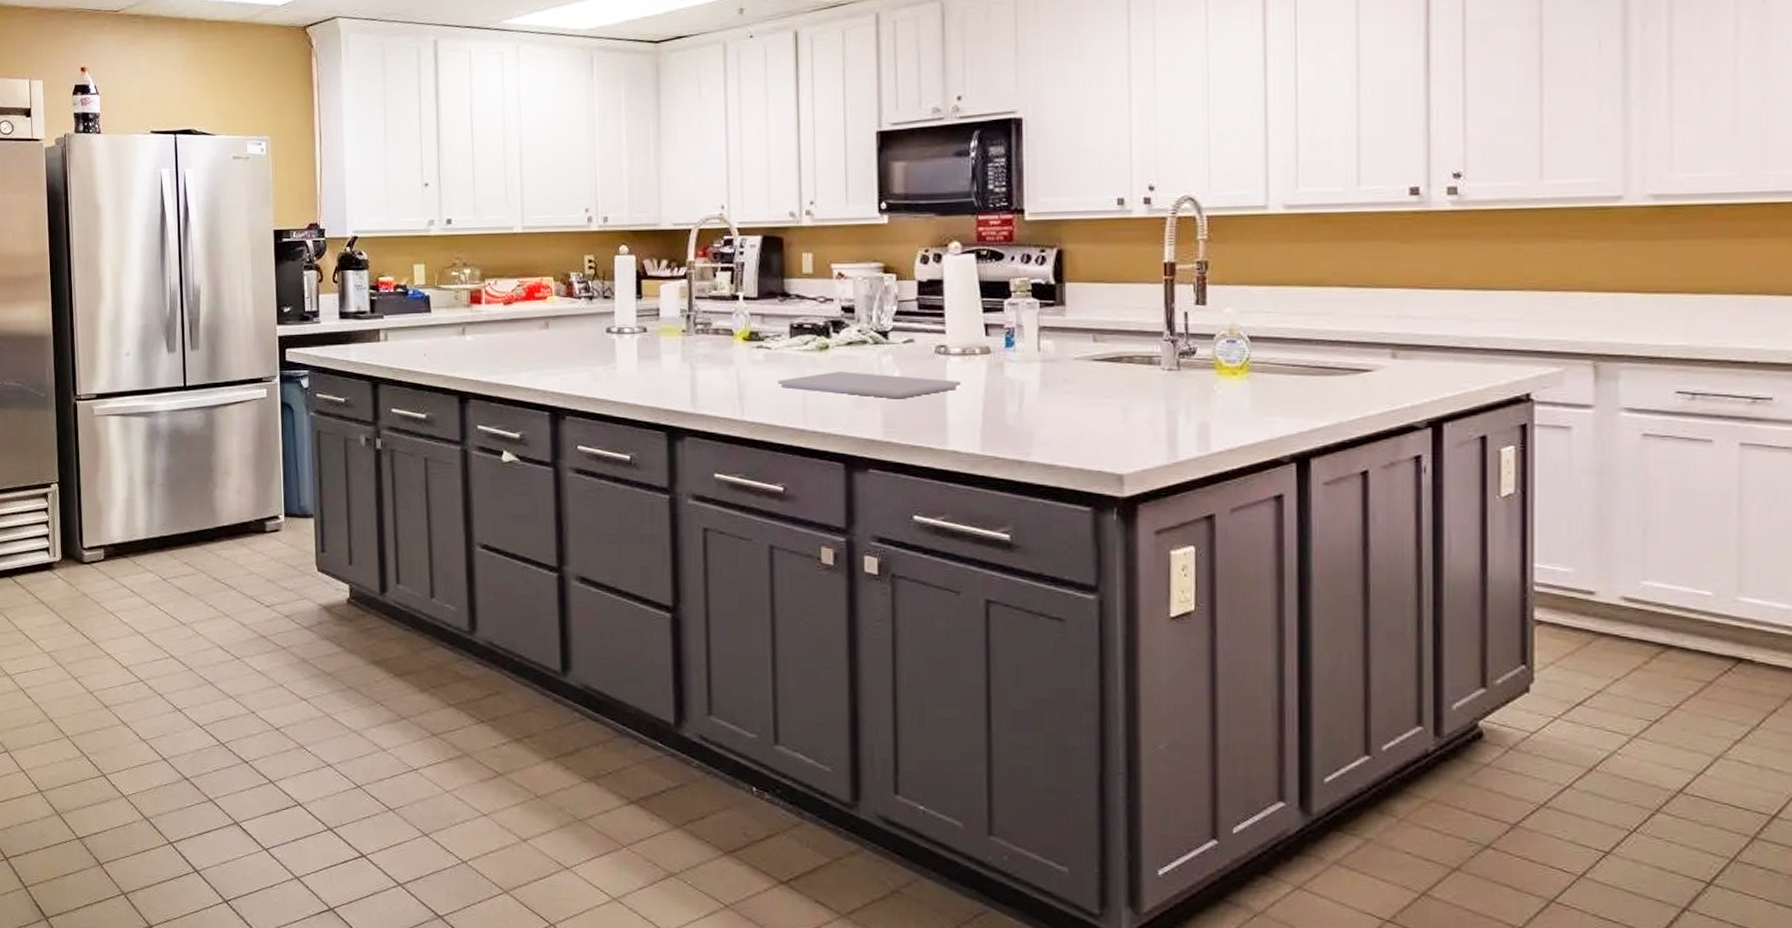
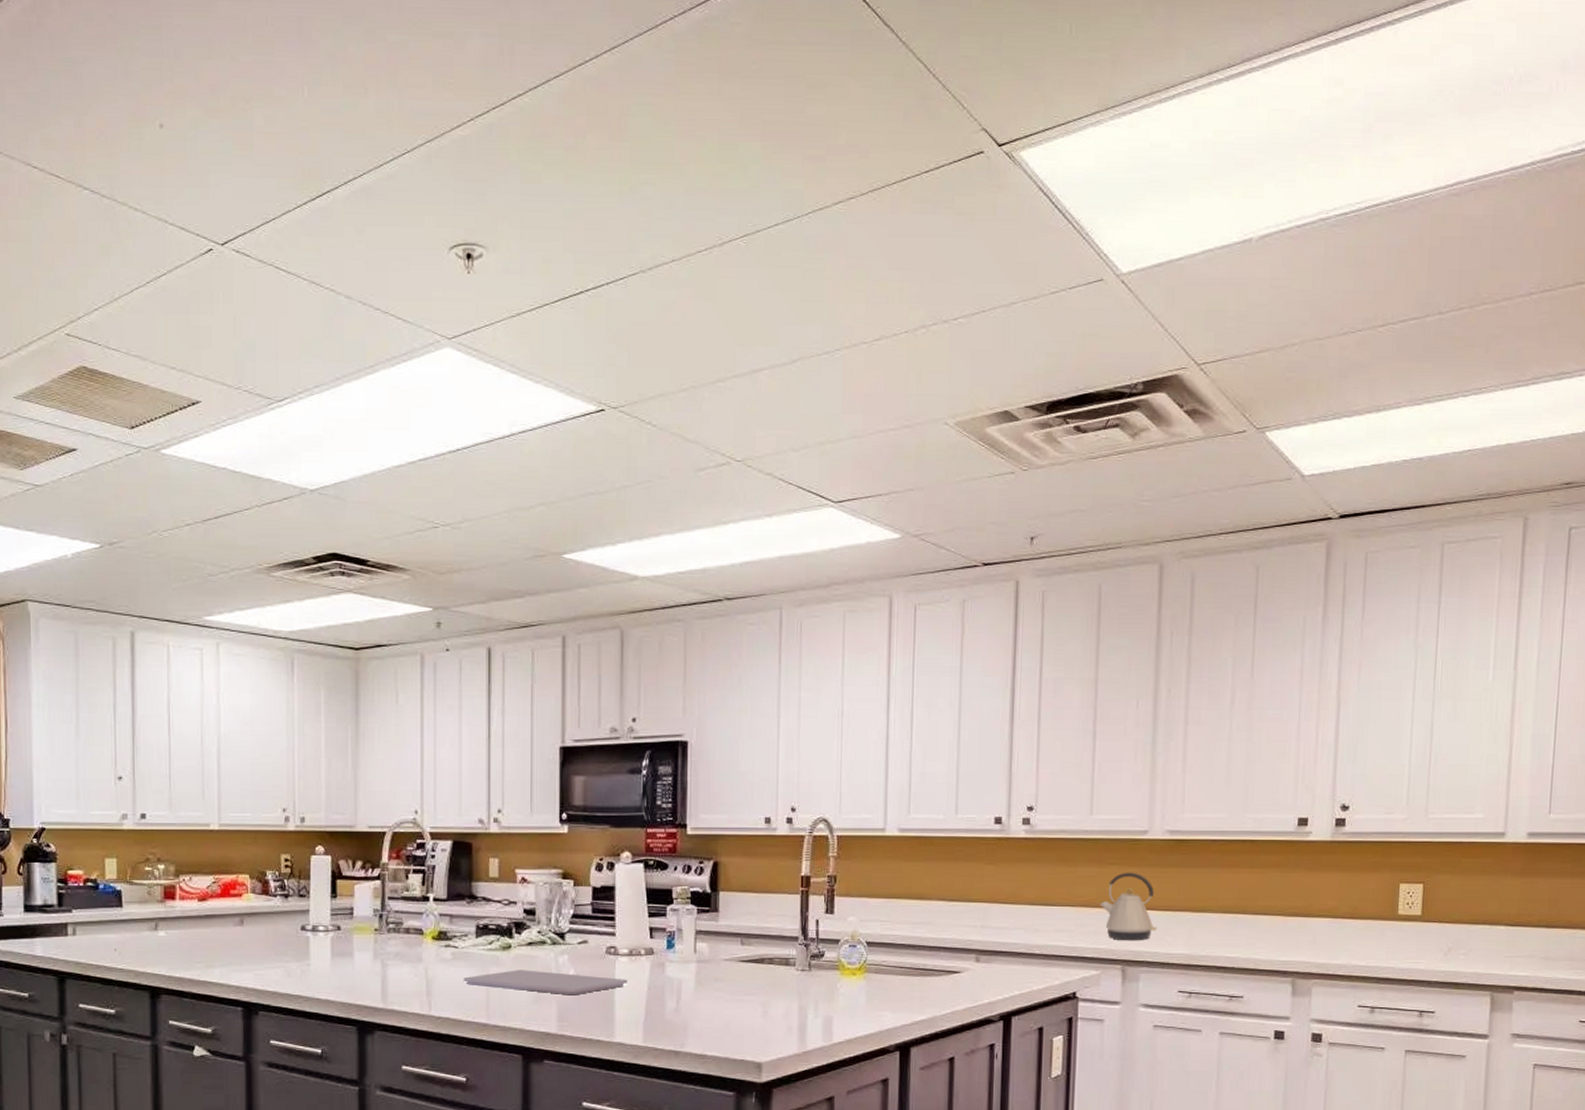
kettle: none [1558,247,1641,331] -> present [1100,872,1157,941]

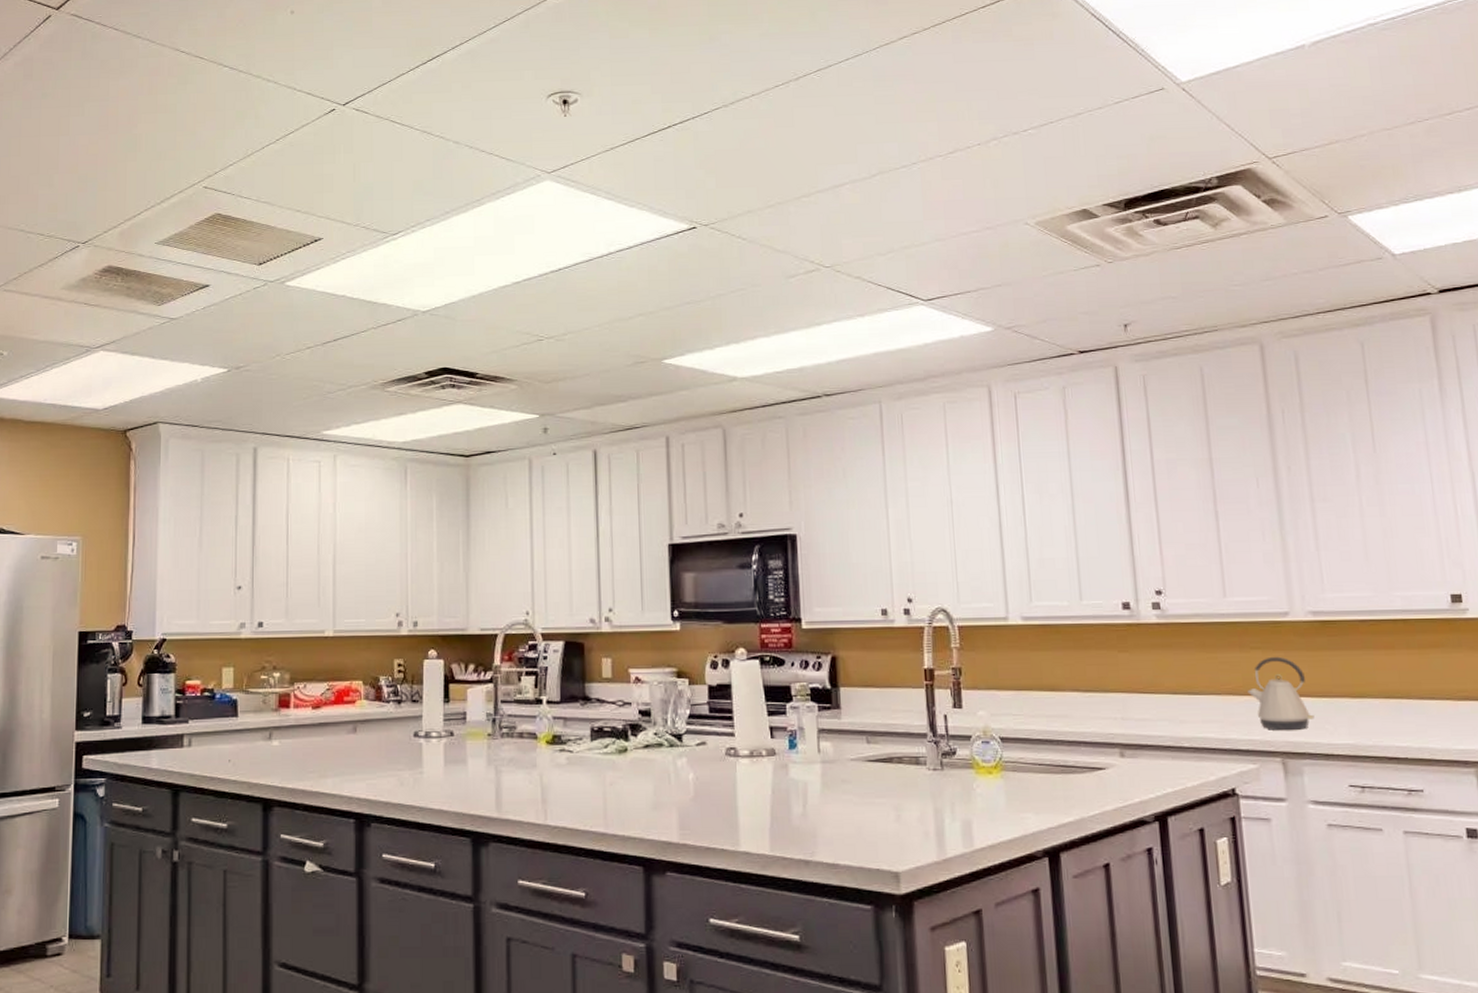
cutting board: present [463,970,627,996] -> none [579,774,750,801]

